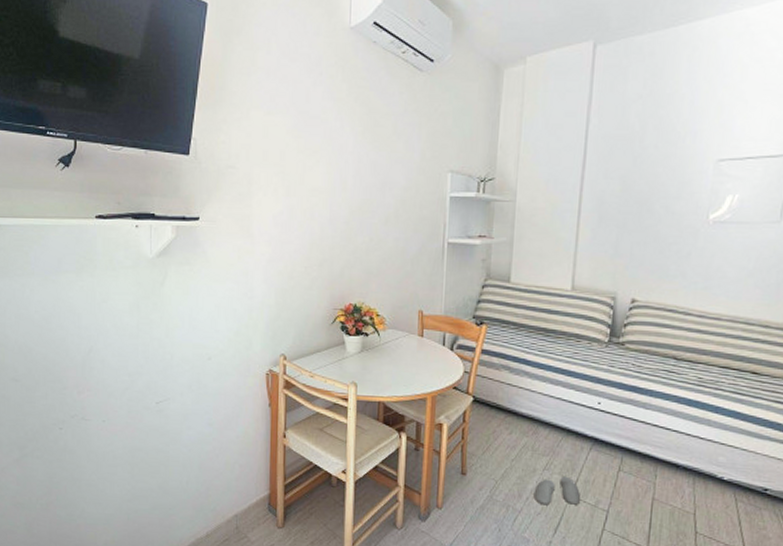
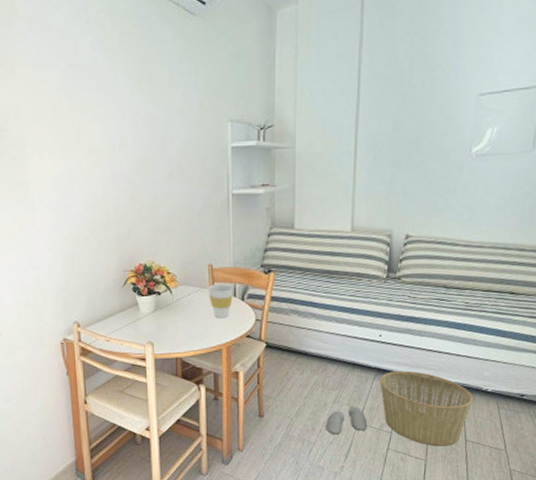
cup: none [416,331,442,367] -> present [207,283,233,319]
basket: none [596,443,705,536] -> present [380,370,473,447]

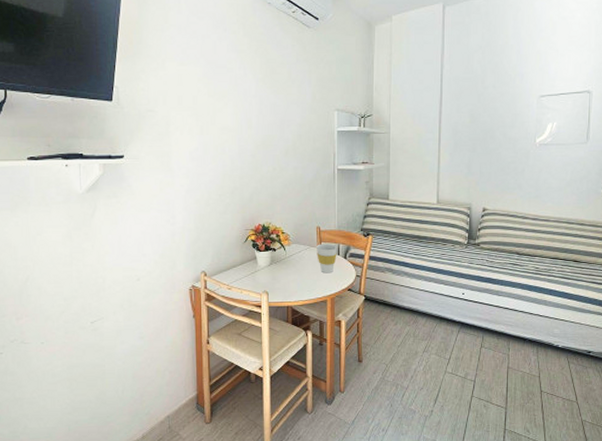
slippers: present [326,406,368,435] -> none [417,355,454,381]
basket: present [380,370,473,447] -> none [464,325,545,396]

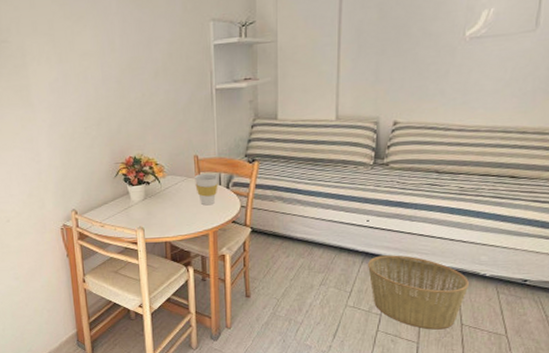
basket: none [464,325,545,396] -> present [368,255,469,330]

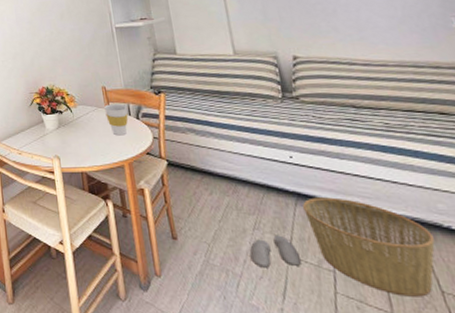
slippers: none [312,288,356,316] -> present [249,235,302,268]

